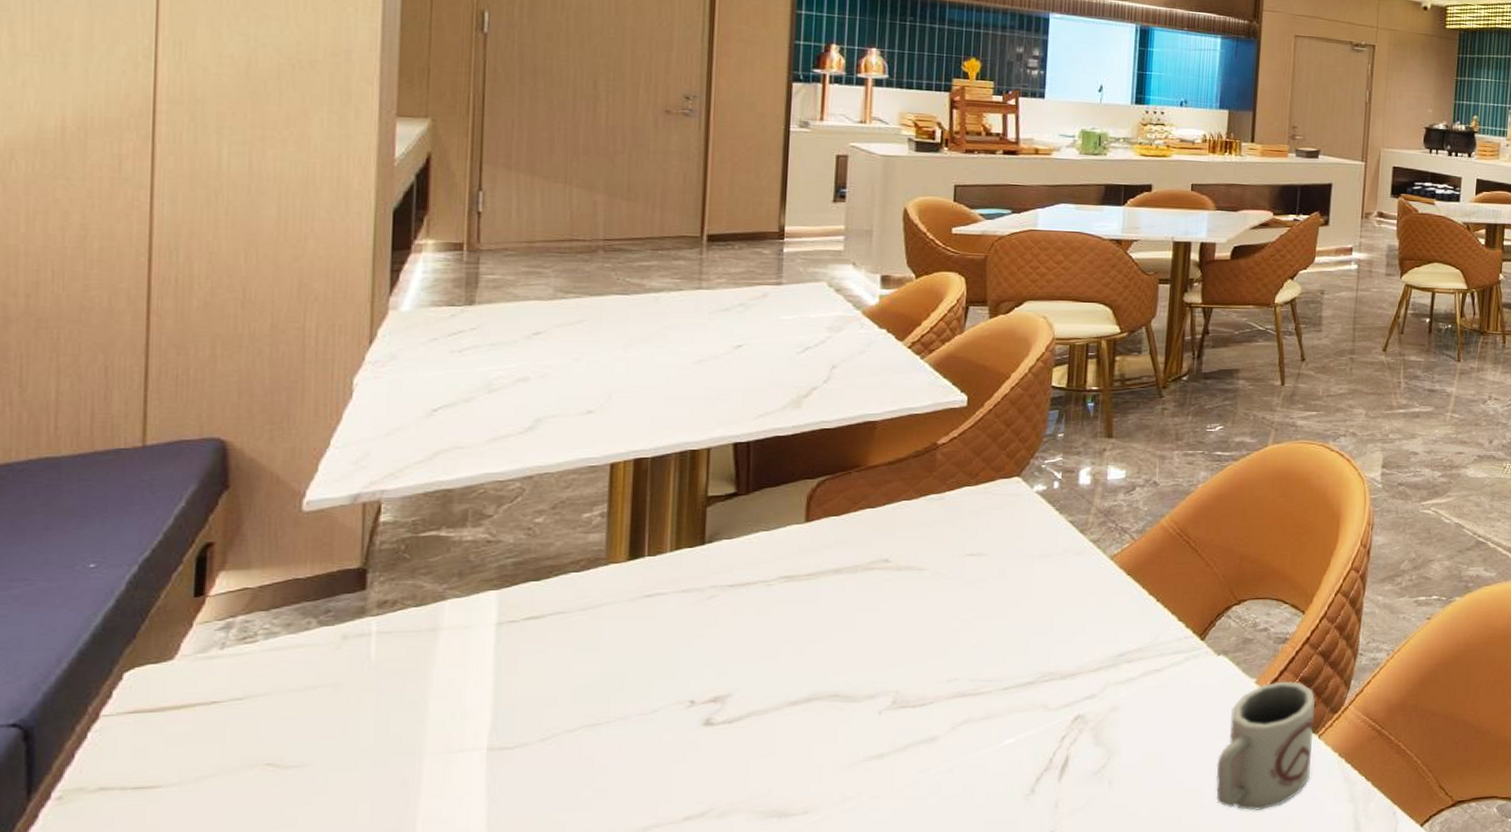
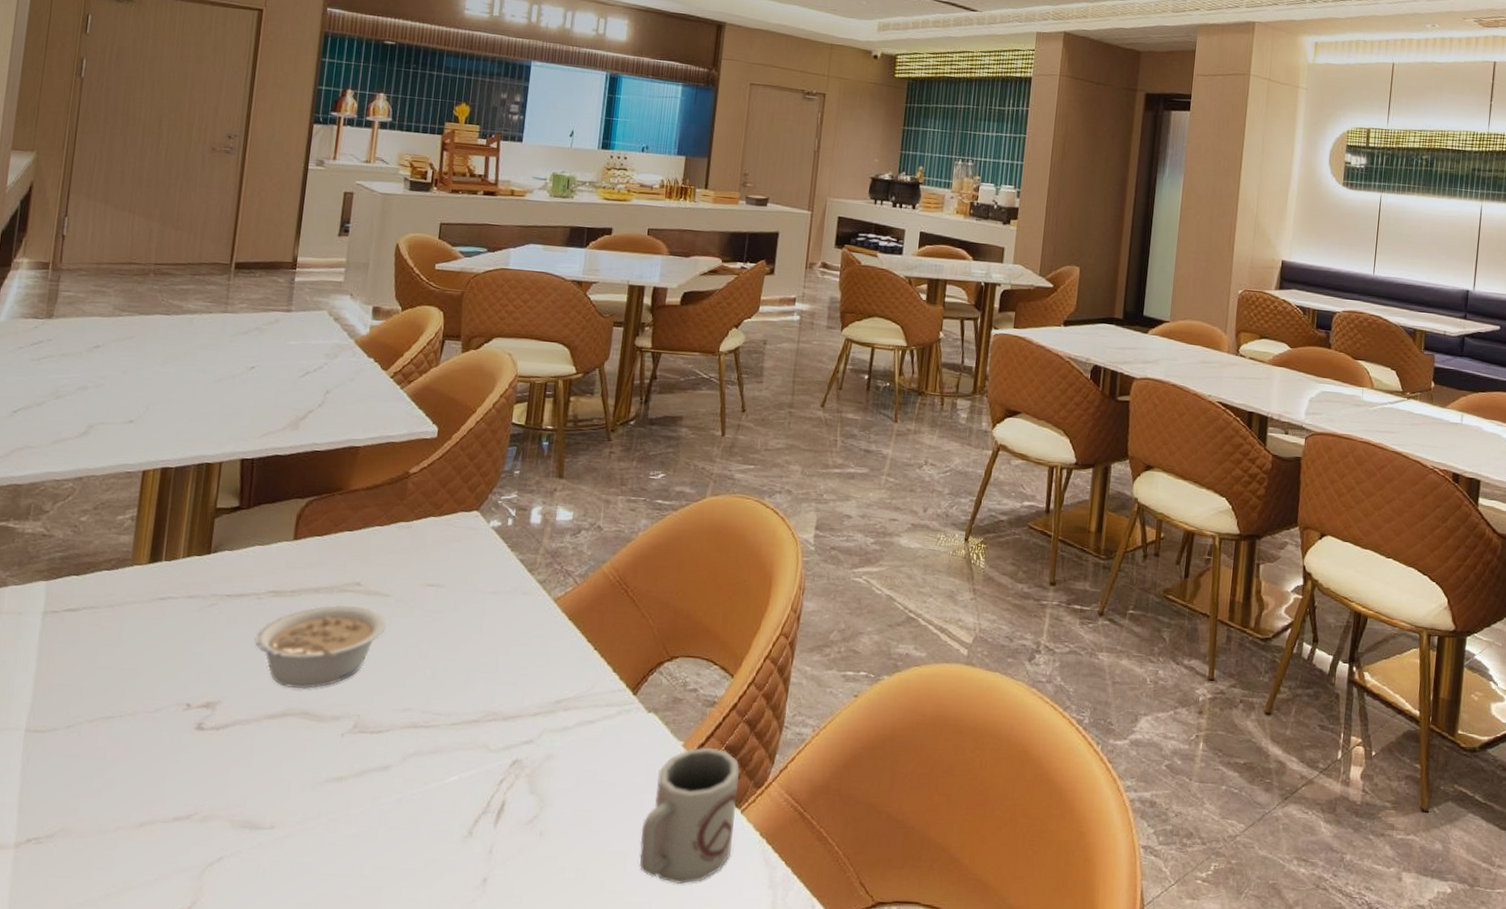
legume: none [767,582,922,672] -> present [254,605,386,689]

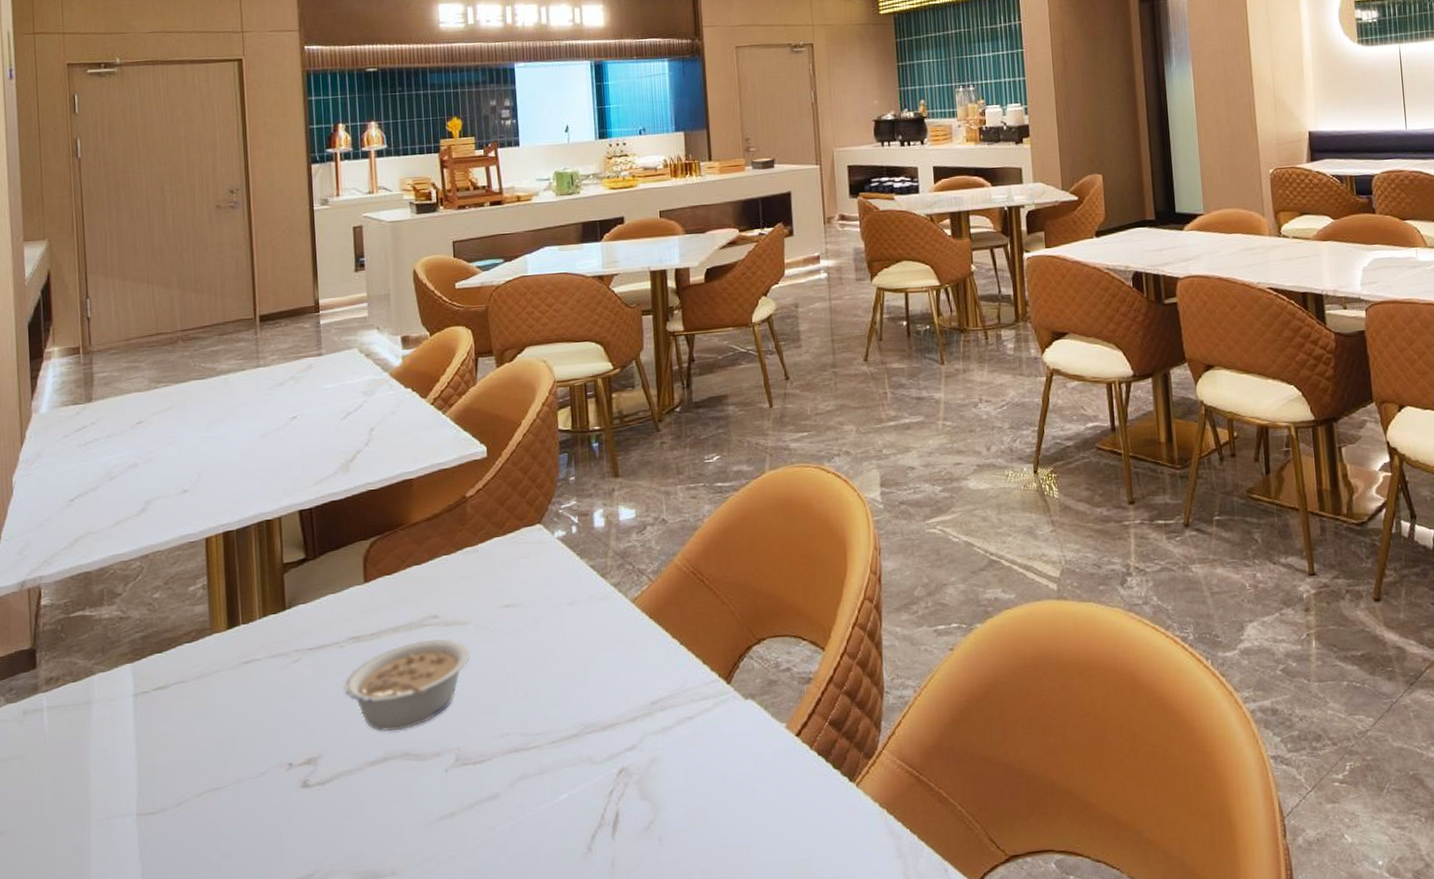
cup: present [640,747,740,884] -> none [759,725,853,868]

